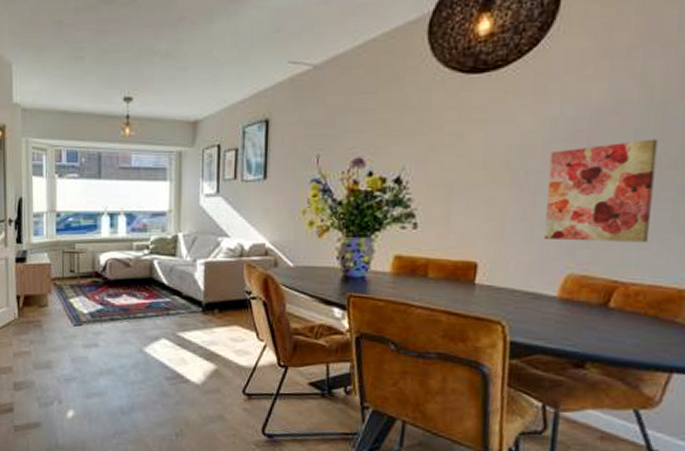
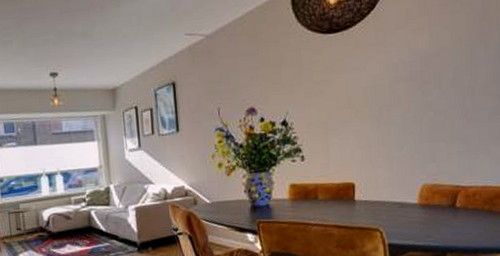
wall art: present [544,139,658,242] -> none [396,73,476,159]

